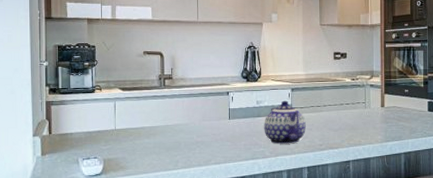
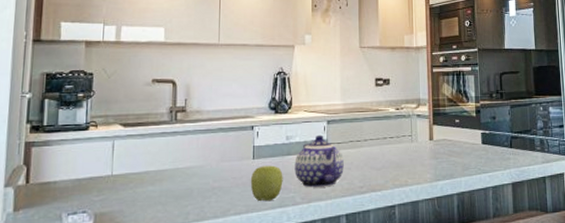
apple: none [227,125,254,153] -> present [250,165,283,201]

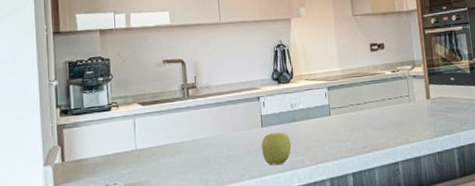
teapot: present [294,134,344,188] -> none [300,100,347,151]

